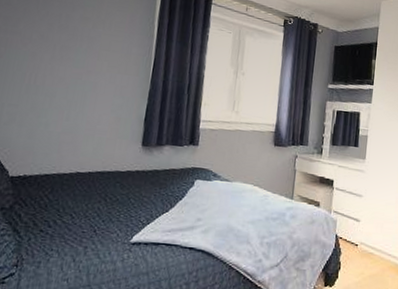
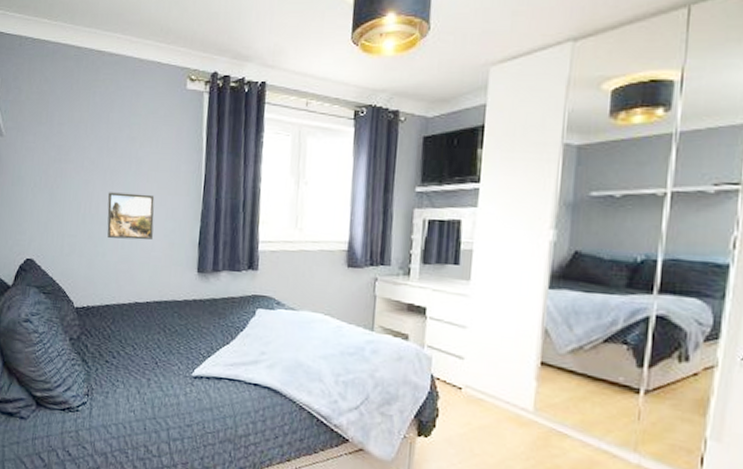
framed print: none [51,66,105,114] -> present [107,192,155,240]

